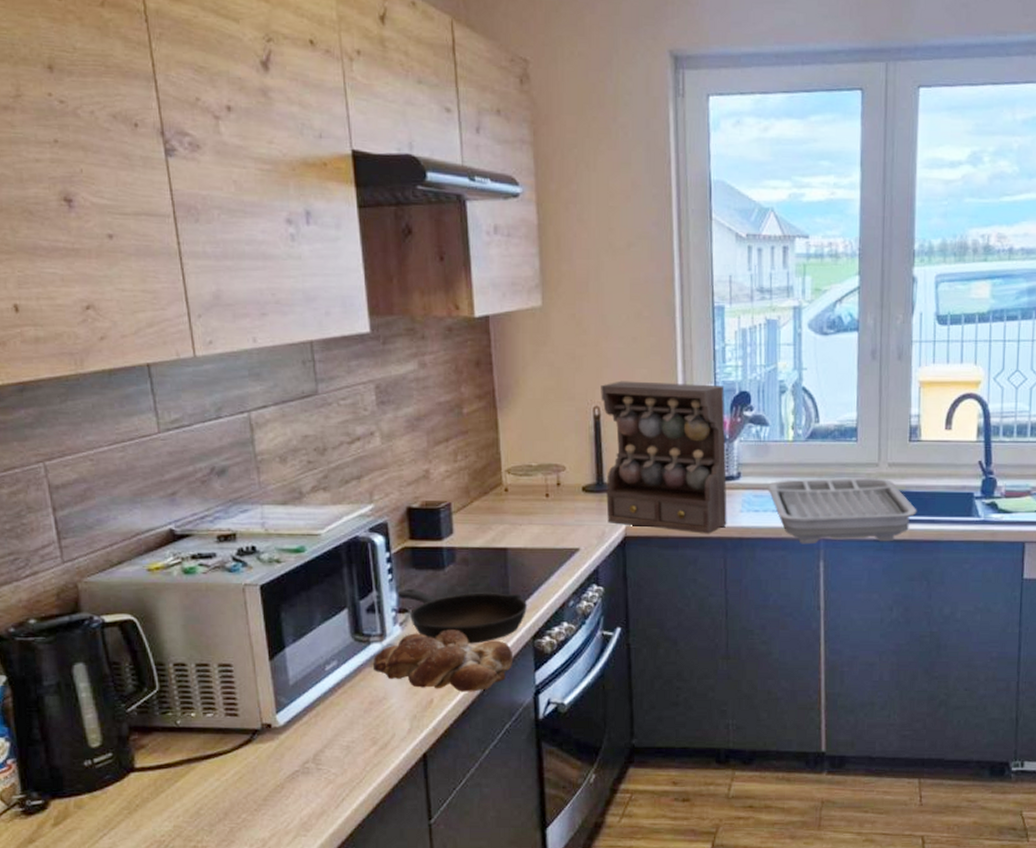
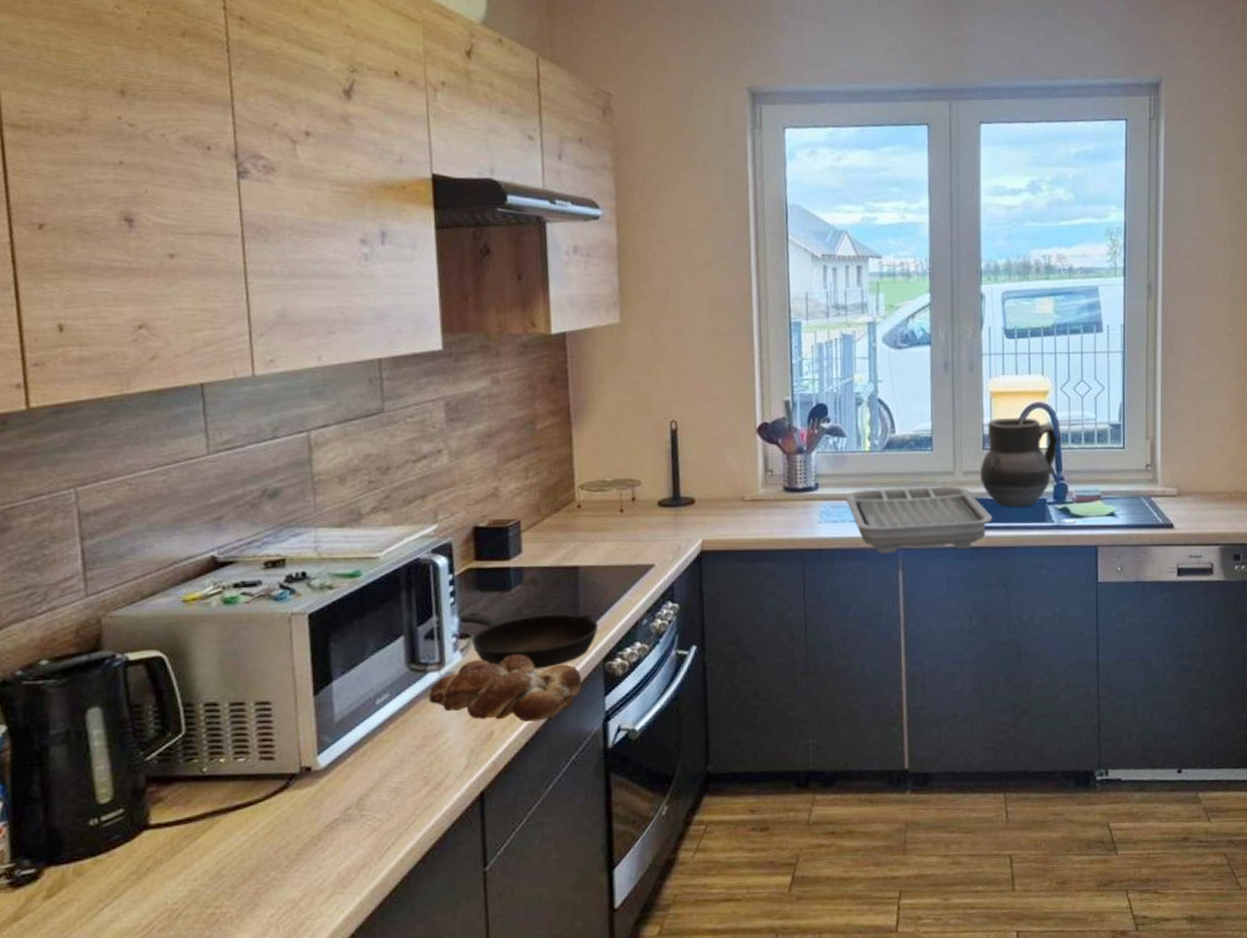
spice rack: present [601,380,727,534] -> none [678,395,805,546]
ceramic jug: none [905,408,993,501] -> present [980,417,1061,507]

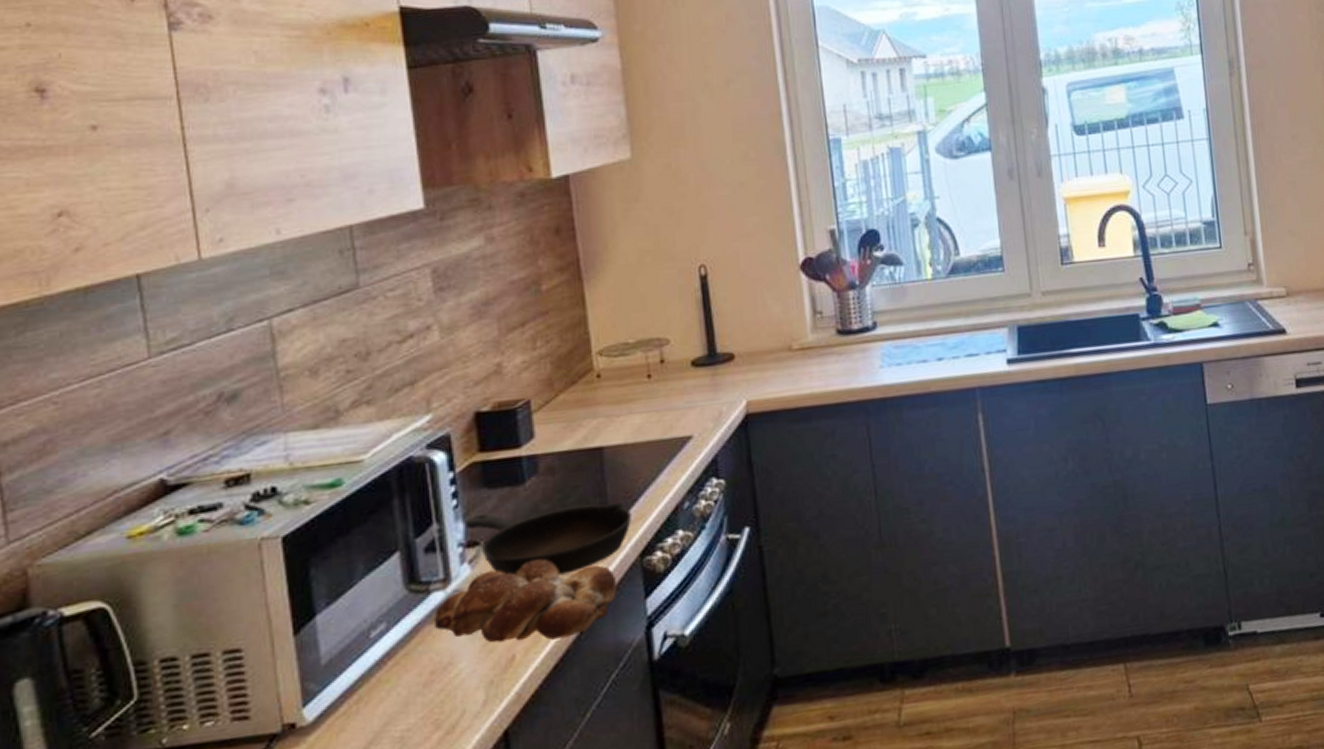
dish rack: present [846,486,993,554] -> none [909,309,1081,397]
ceramic jug: present [980,417,1061,507] -> none [1060,223,1150,328]

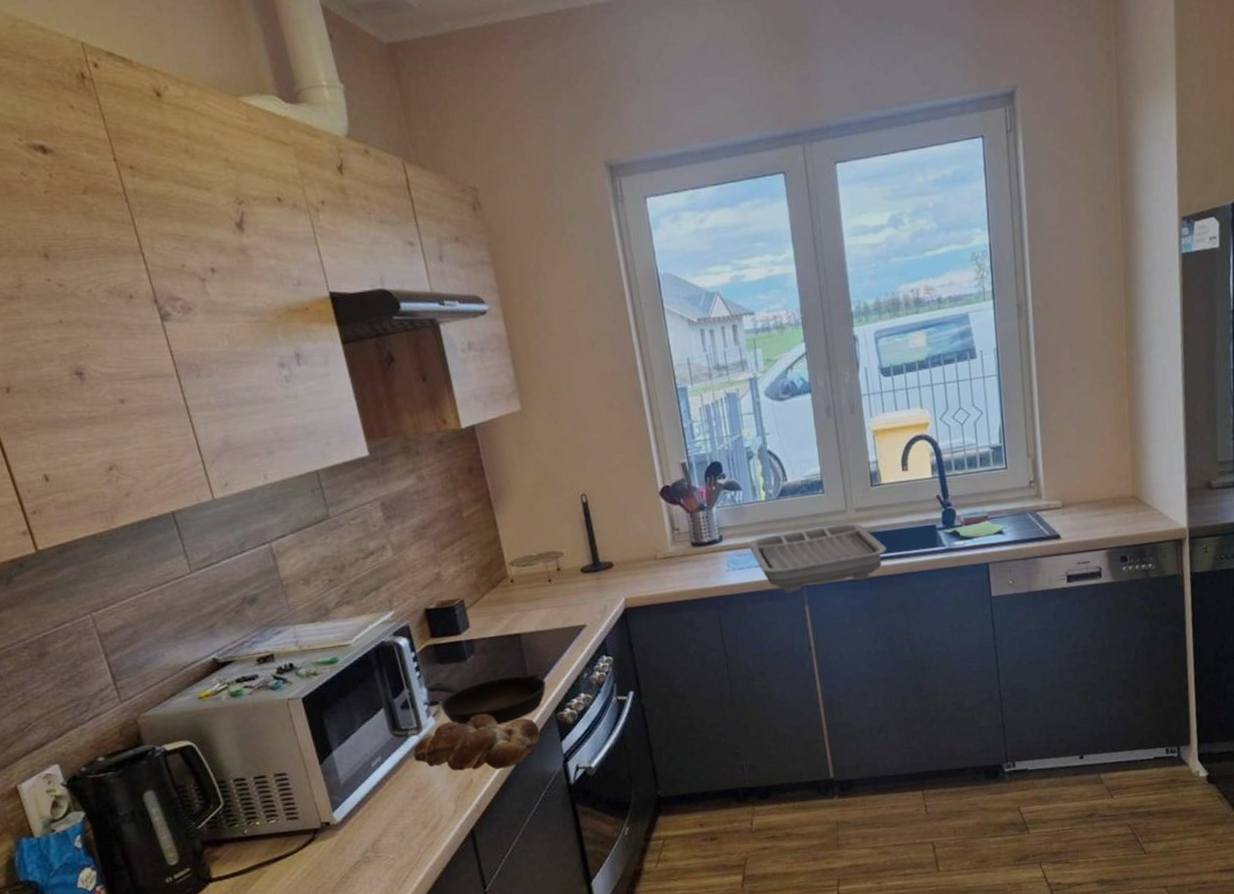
dish rack: none [909,309,1081,397] -> present [748,523,887,593]

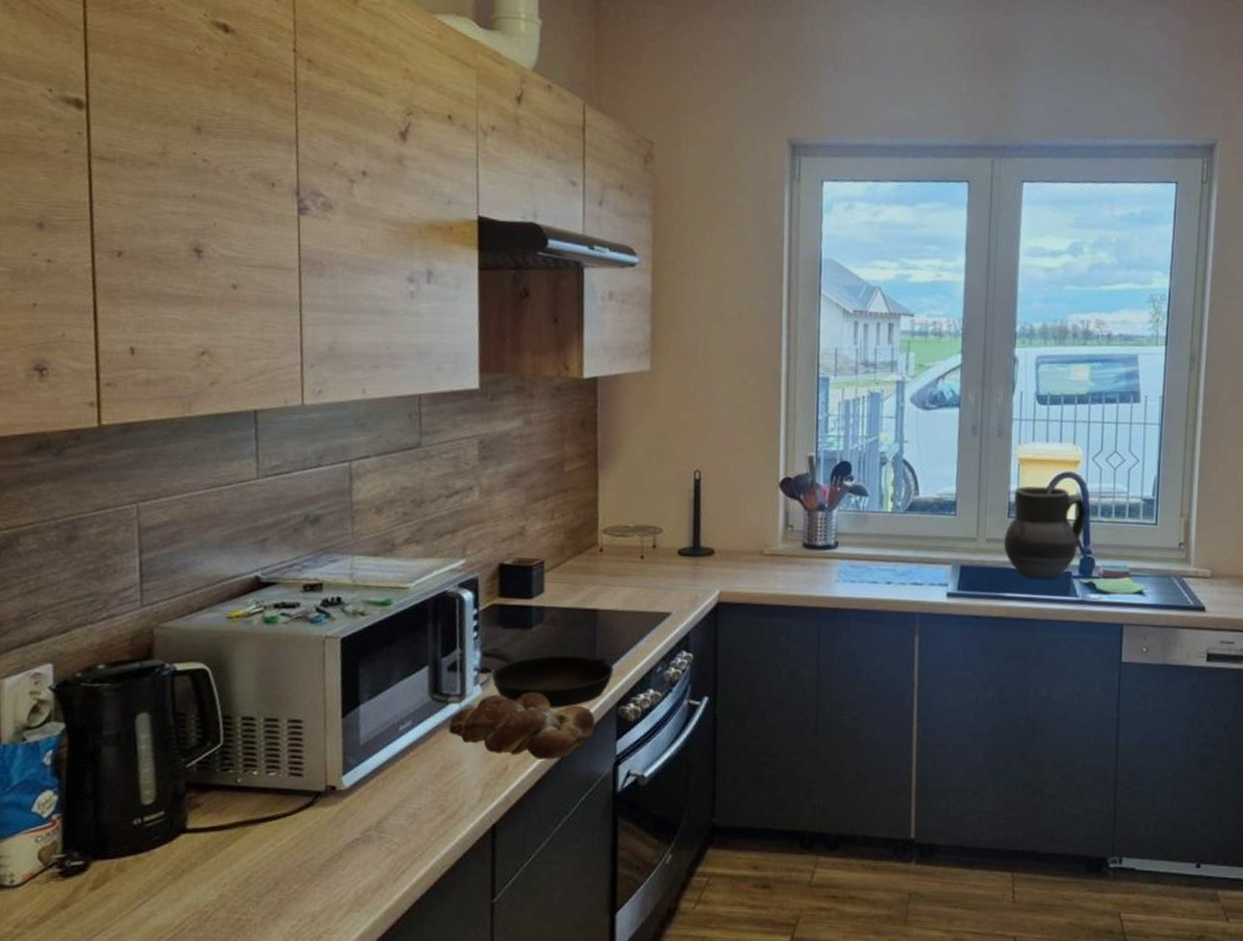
dish rack: present [748,523,887,593] -> none [865,550,1015,619]
ceramic jug: none [870,450,946,537] -> present [1003,486,1091,579]

